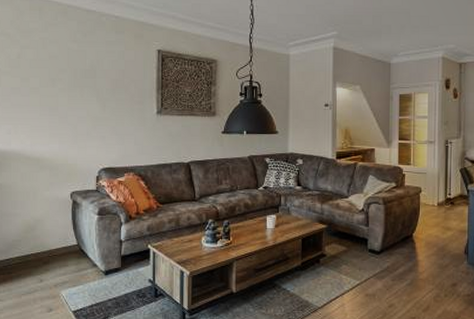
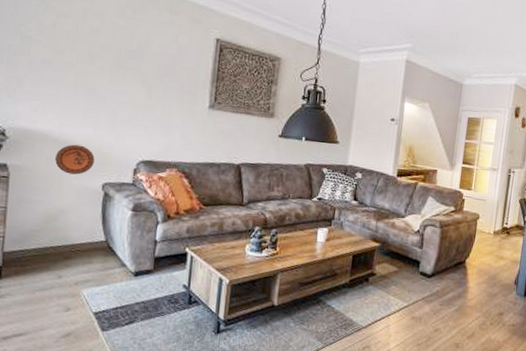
decorative plate: none [29,160,62,187] -> present [55,144,95,175]

